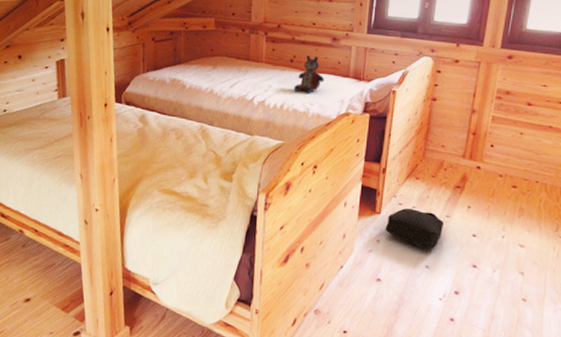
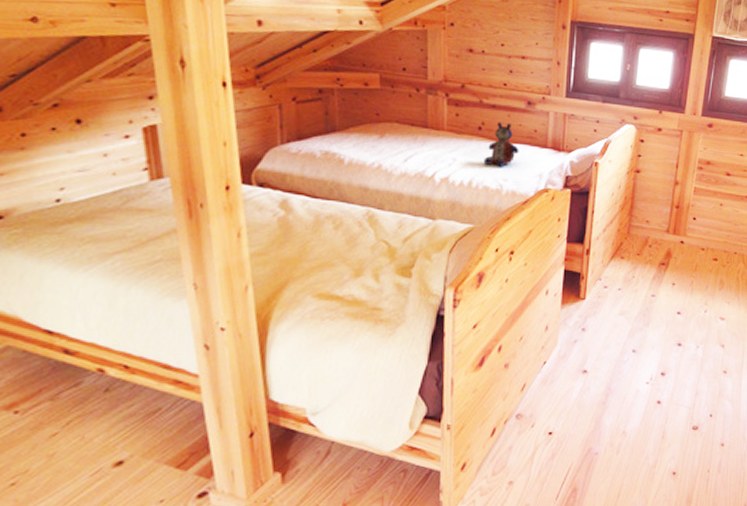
backpack: present [385,208,445,250] -> none [590,290,650,333]

